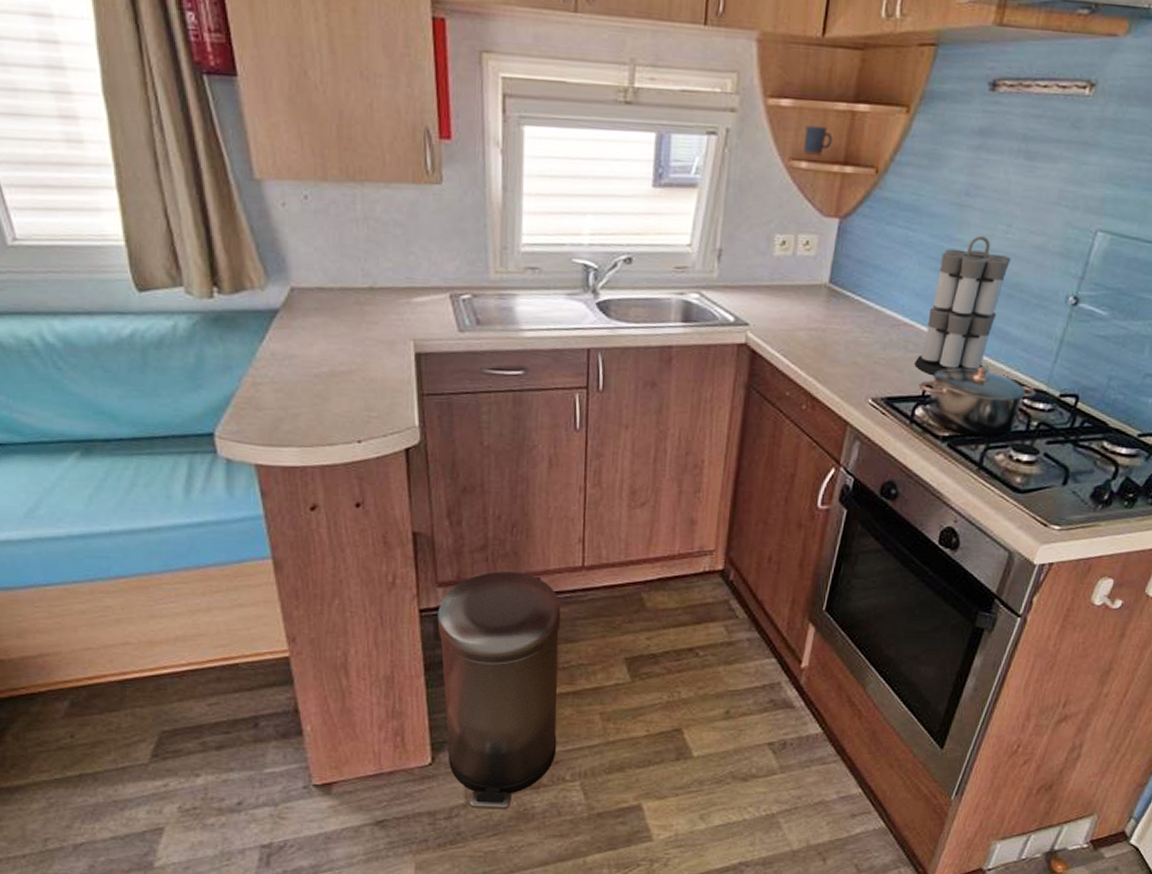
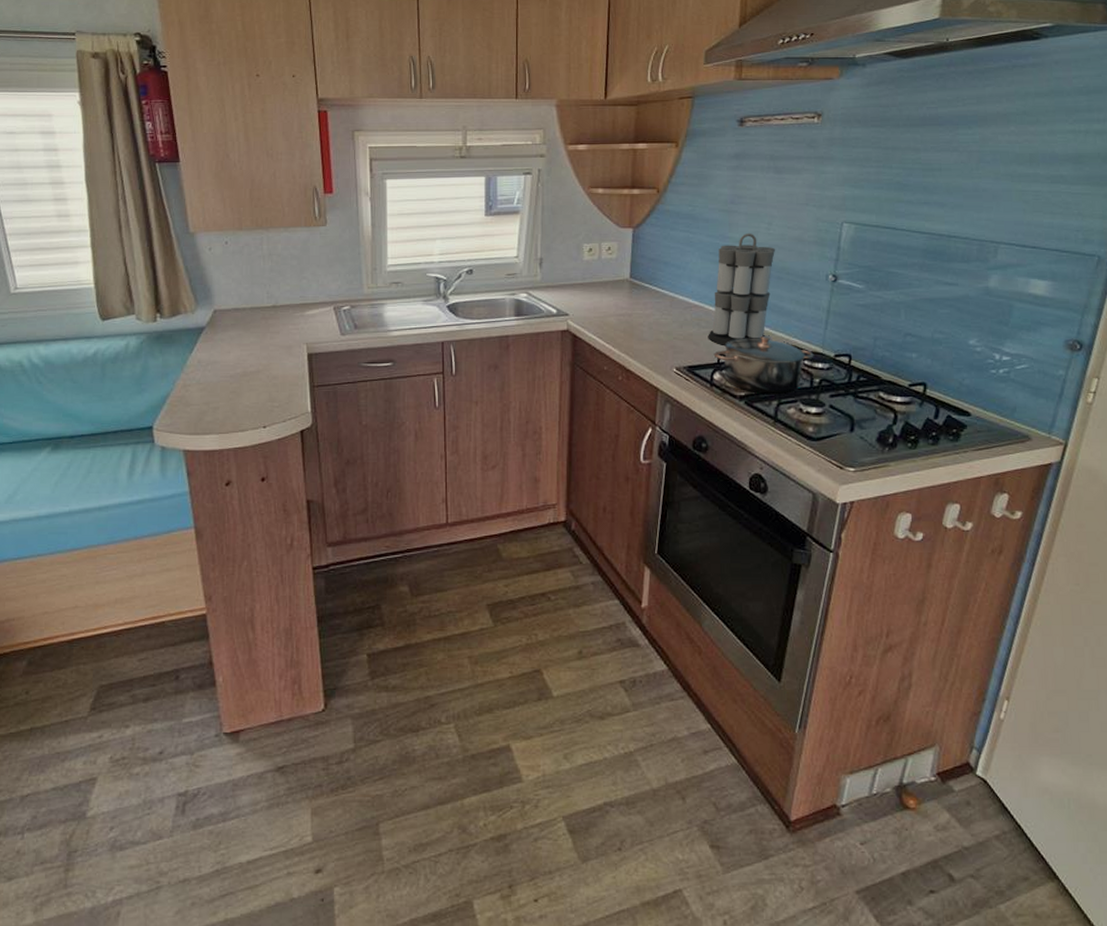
pedal bin: present [437,571,562,809] -> none [328,531,432,753]
mug: present [803,125,833,154] -> none [599,162,621,182]

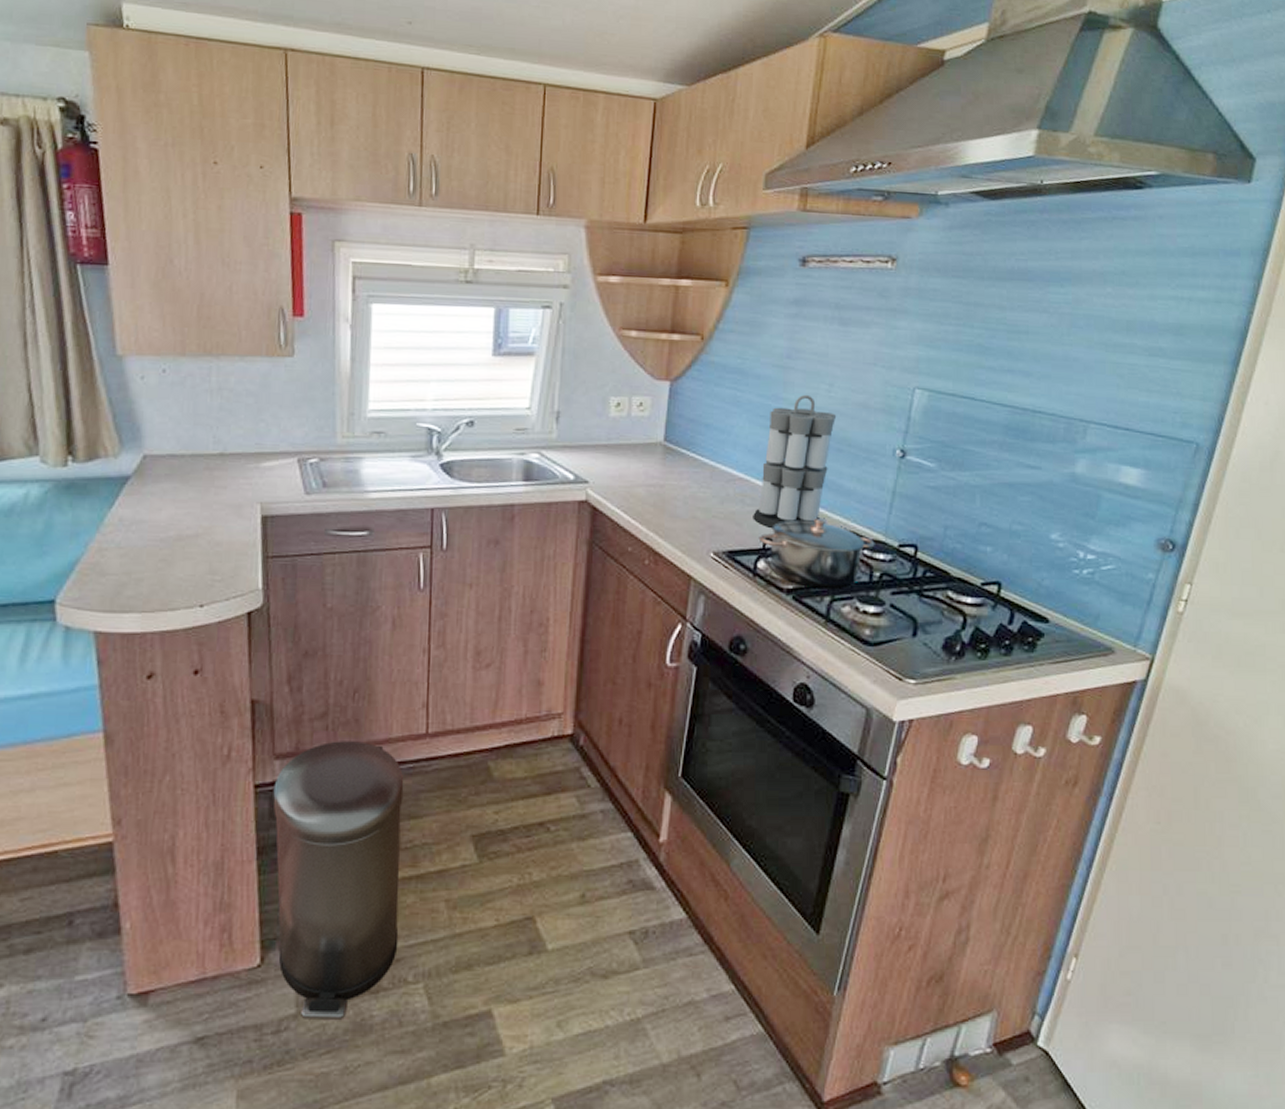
pedal bin: none [328,531,432,753] -> present [273,741,404,1019]

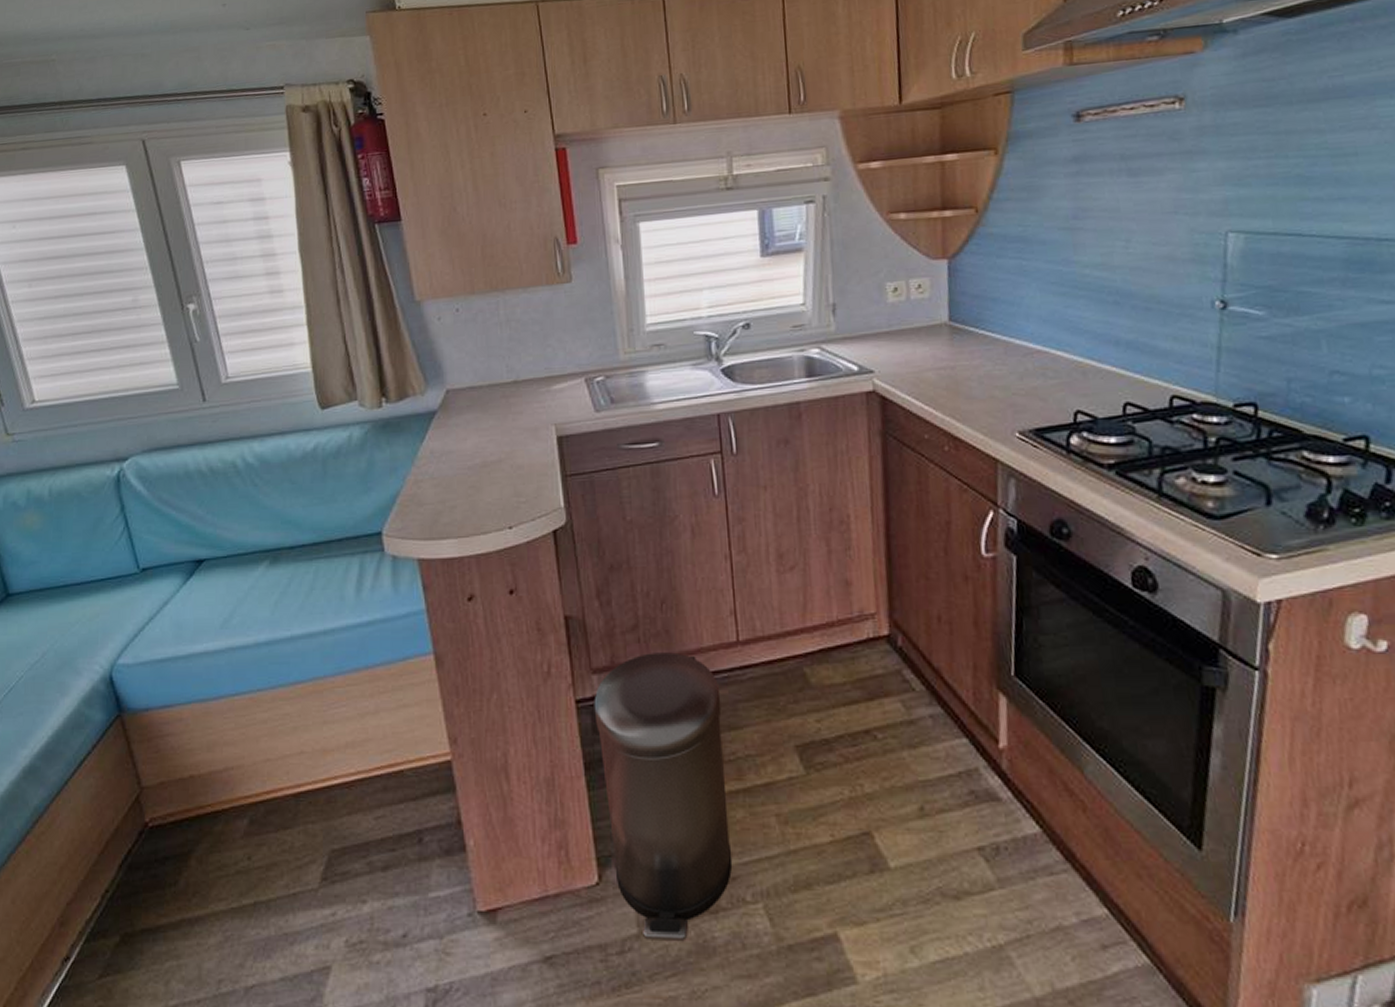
spice rack: present [753,394,837,529] -> none [1058,254,1140,401]
cooking pot: present [758,517,875,590] -> none [1067,384,1205,461]

